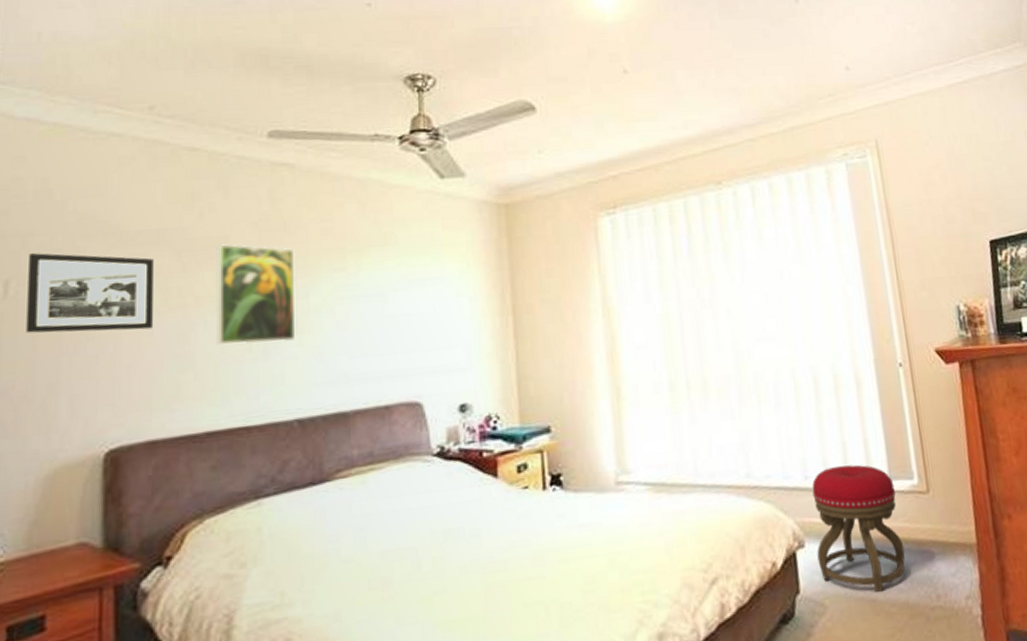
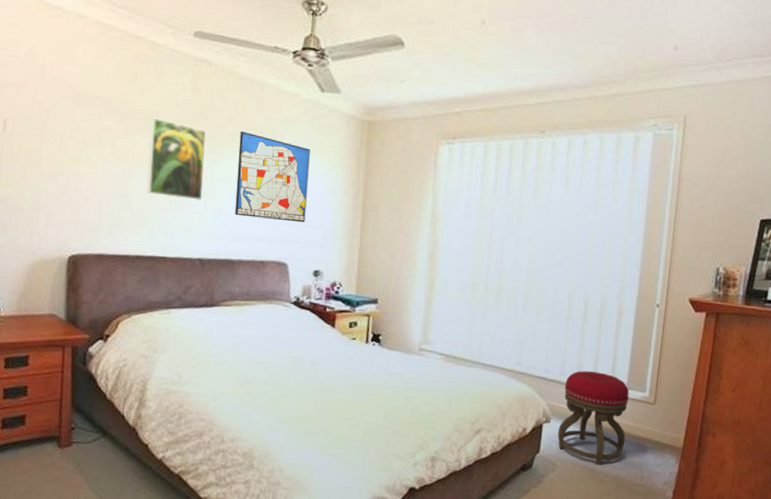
picture frame: present [26,253,154,334] -> none [18,102,106,174]
wall art: none [340,242,439,352] -> present [234,131,310,223]

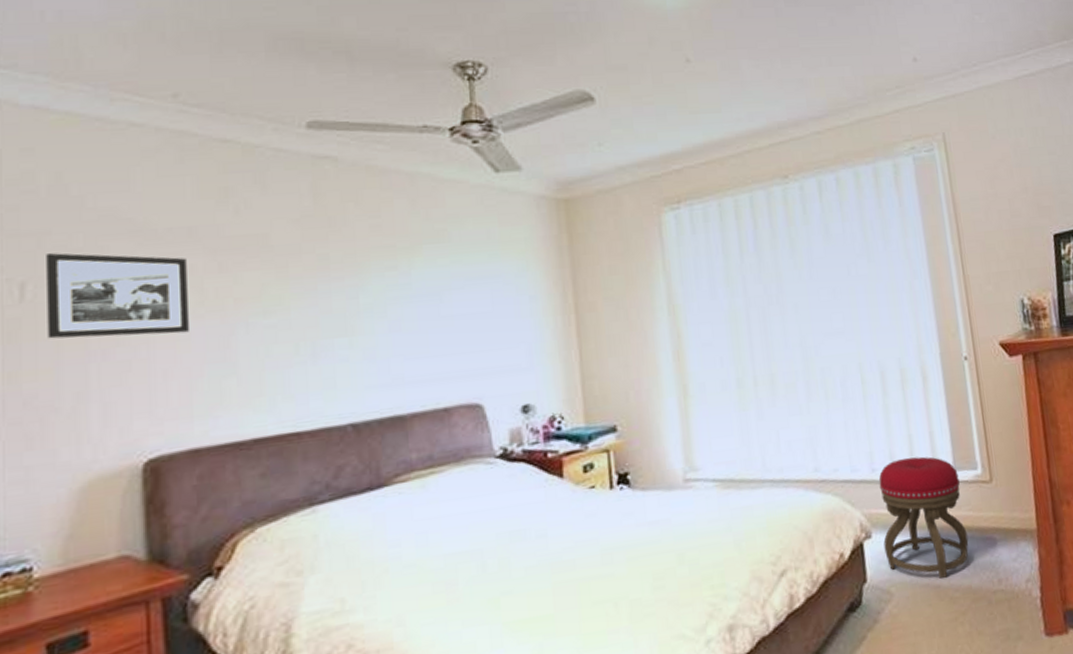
picture frame: none [18,102,106,174] -> present [46,253,189,339]
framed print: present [147,117,207,201] -> none [256,242,346,348]
wall art: present [234,131,310,223] -> none [389,239,499,353]

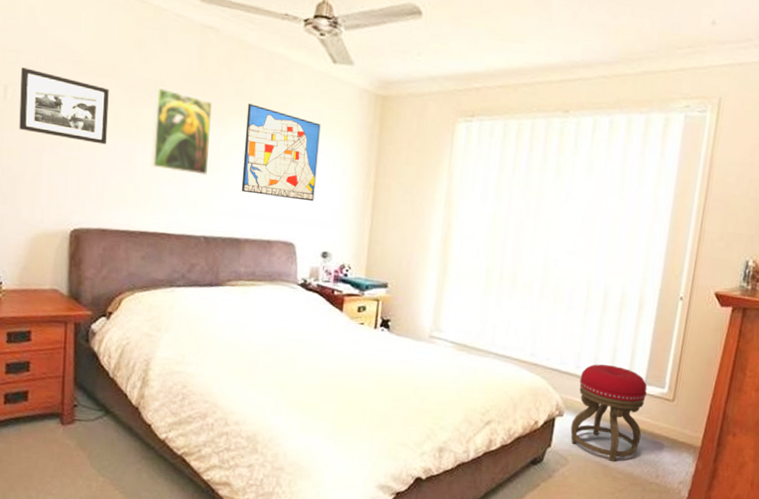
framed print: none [256,242,346,348] -> present [151,87,213,176]
wall art: none [389,239,499,353] -> present [241,103,321,202]

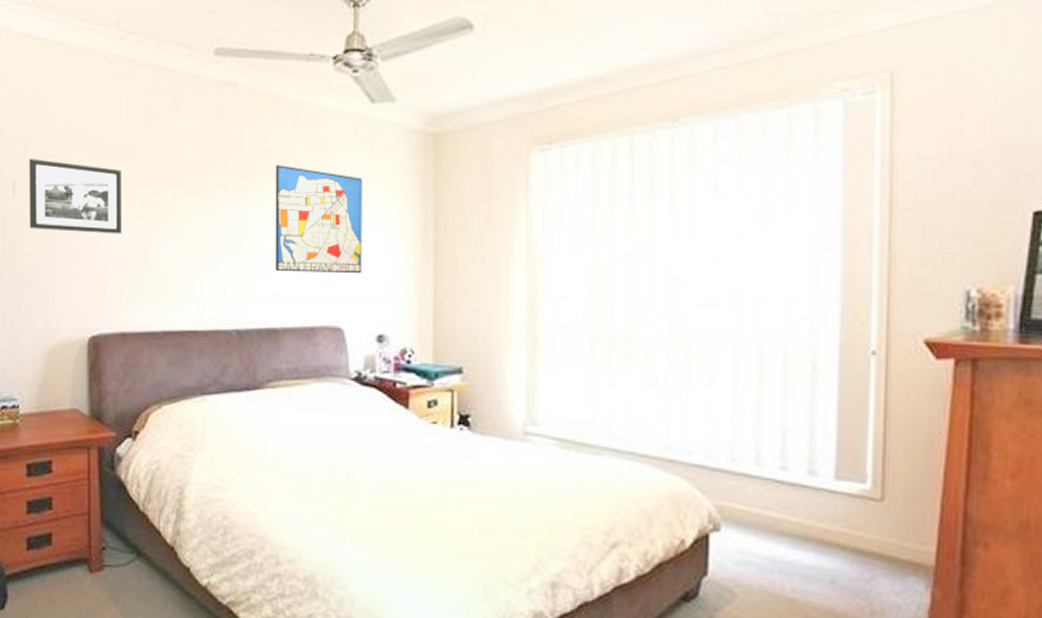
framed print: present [151,87,213,176] -> none [171,160,236,258]
stool: present [570,364,647,461] -> none [733,454,840,593]

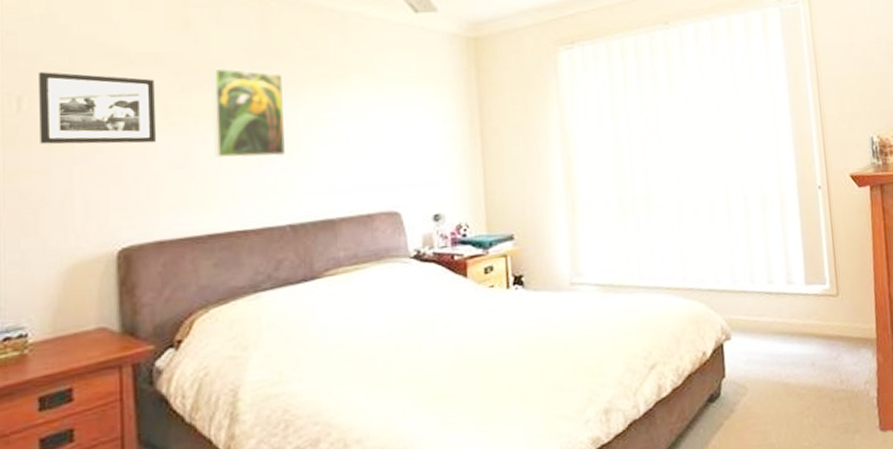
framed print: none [171,160,236,258] -> present [212,68,287,158]
wall art: present [275,165,362,274] -> none [324,69,415,166]

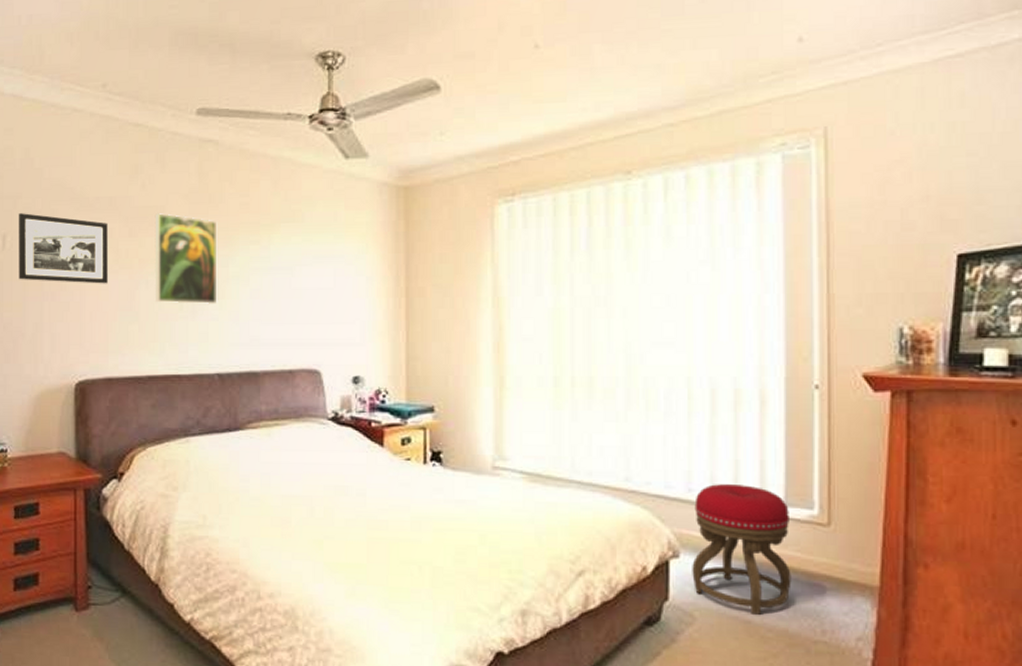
stool: none [739,271,816,377] -> present [692,484,791,615]

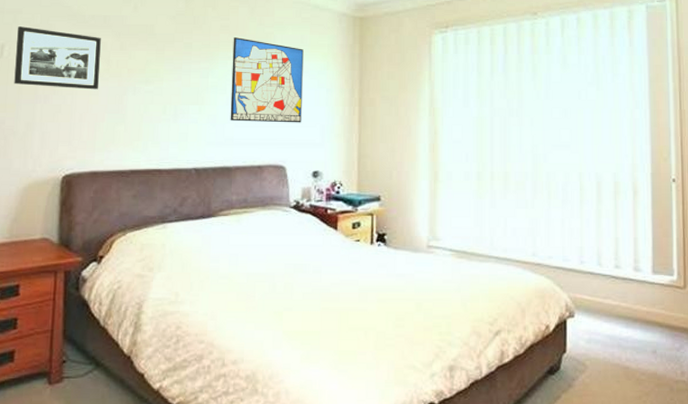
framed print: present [156,213,218,305] -> none [141,31,200,110]
wall art: none [255,217,338,319] -> present [230,37,304,123]
stool: present [692,484,791,615] -> none [584,257,658,361]

